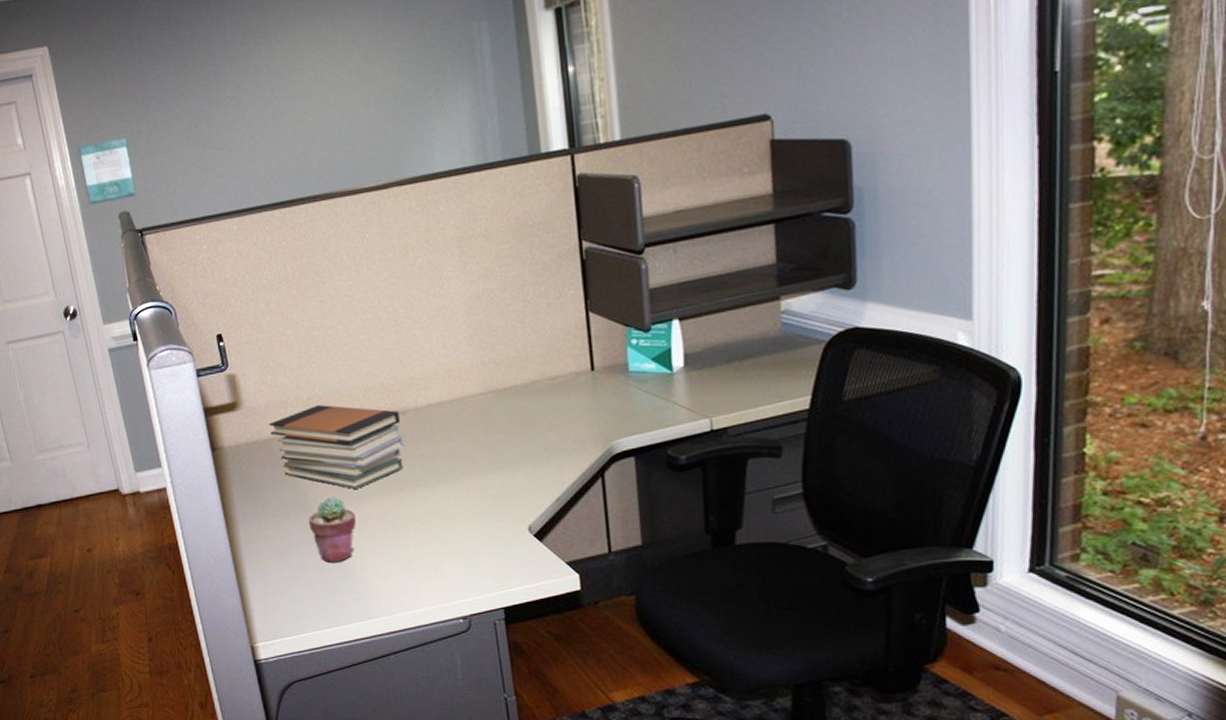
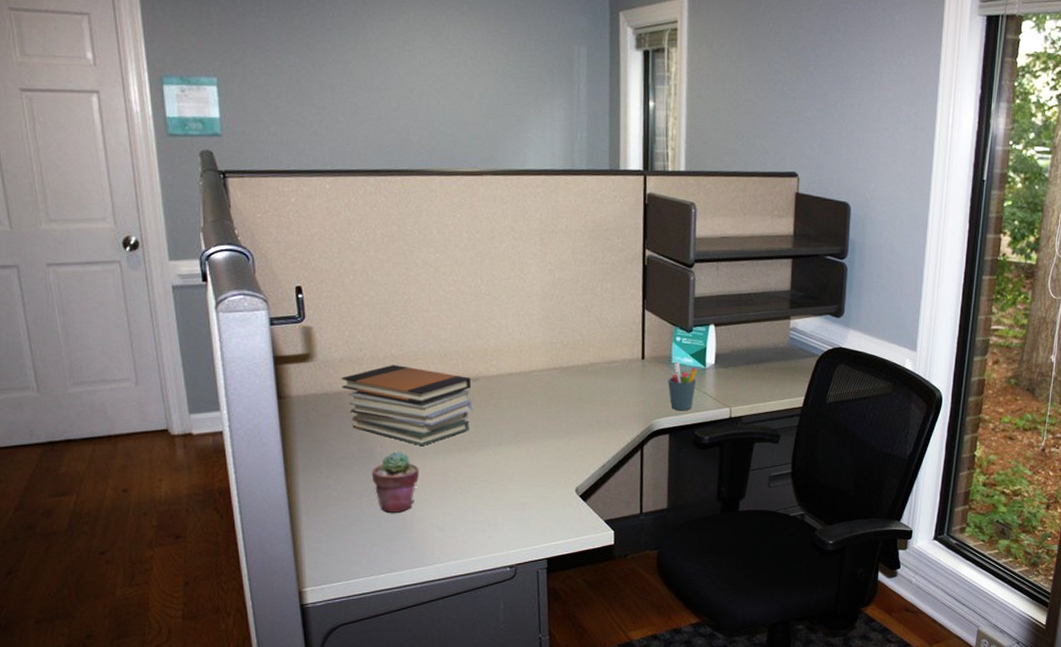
pen holder: none [626,368,662,428] -> present [668,361,697,411]

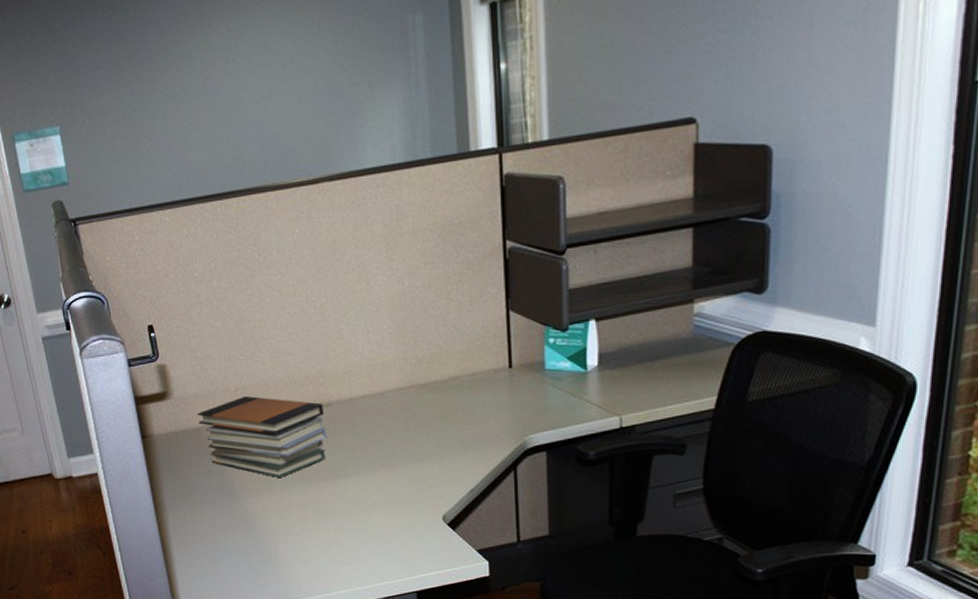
potted succulent: present [371,451,419,513] -> none [233,484,279,547]
pen holder: present [668,361,697,411] -> none [541,367,577,424]

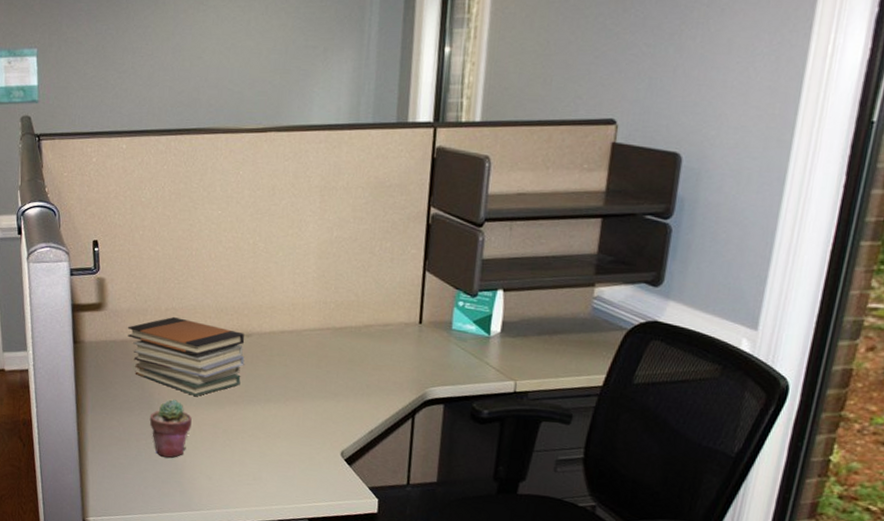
potted succulent: none [233,484,279,547] -> present [149,399,192,458]

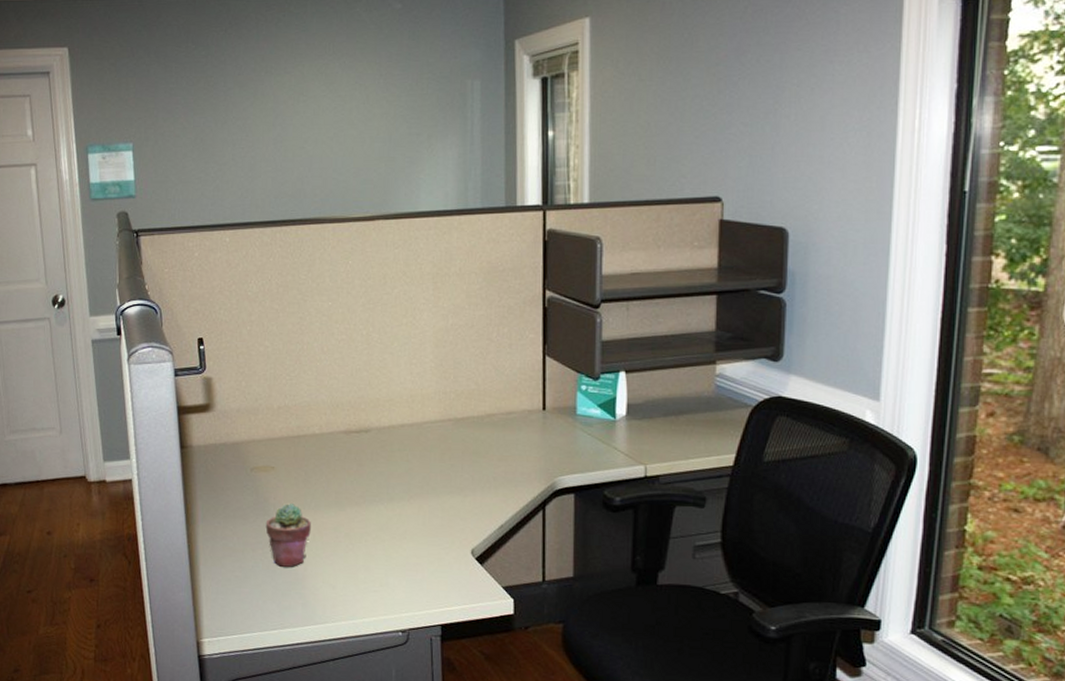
book stack: present [127,316,245,396] -> none [238,414,364,498]

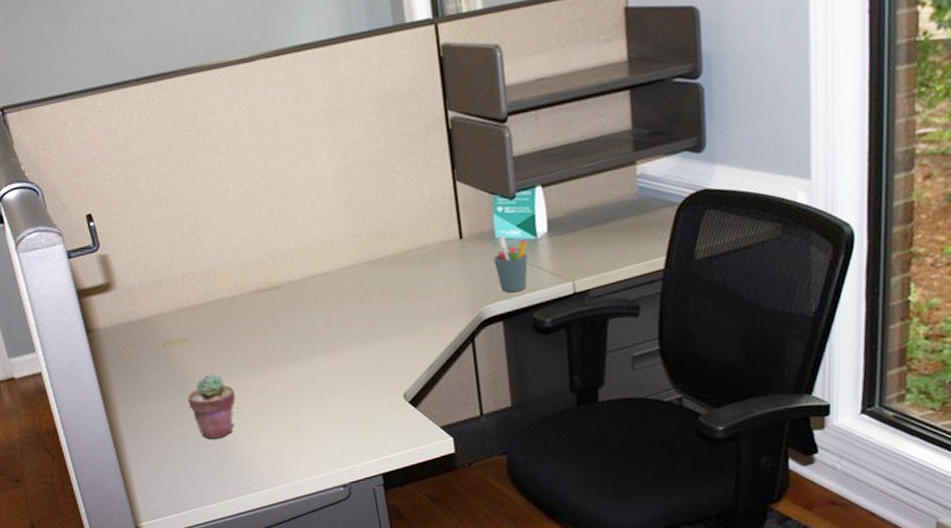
pen holder: none [572,412,606,468] -> present [493,235,528,293]

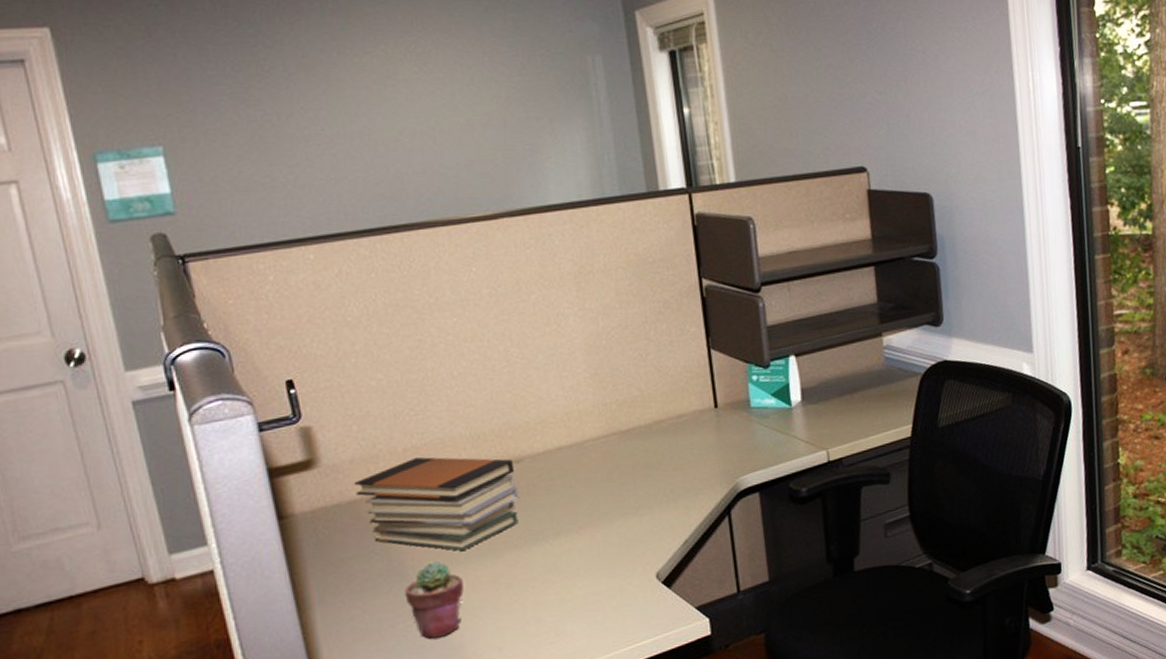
book stack: none [143,282,280,365] -> present [353,456,519,551]
pen holder: present [493,235,528,293] -> none [749,404,783,463]

